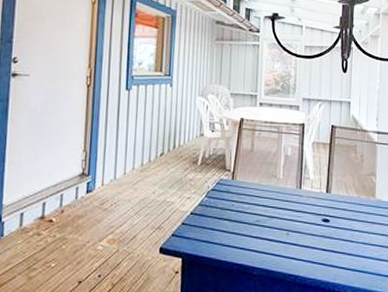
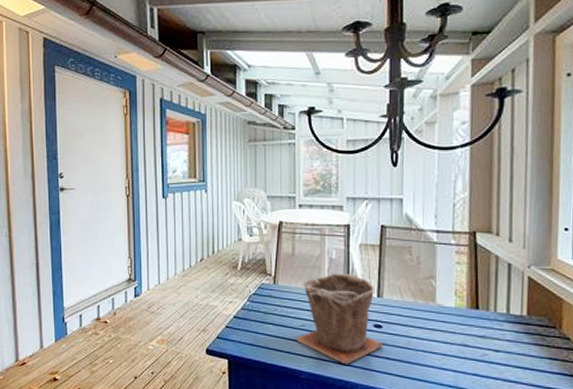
plant pot: none [250,169,330,259] -> present [296,273,384,365]

